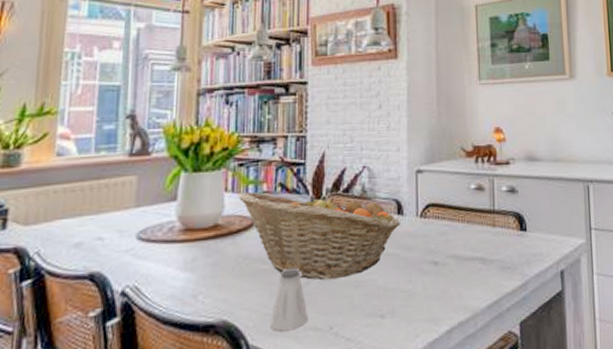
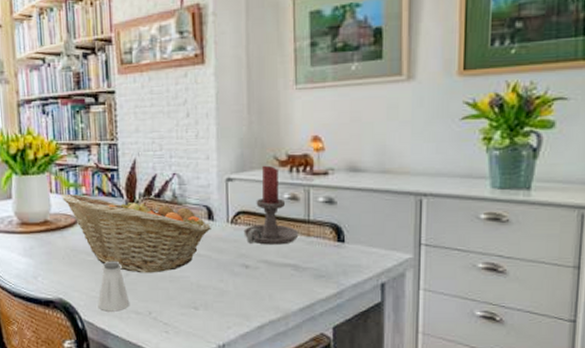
candle holder: none [432,156,485,238] -> present [243,165,299,245]

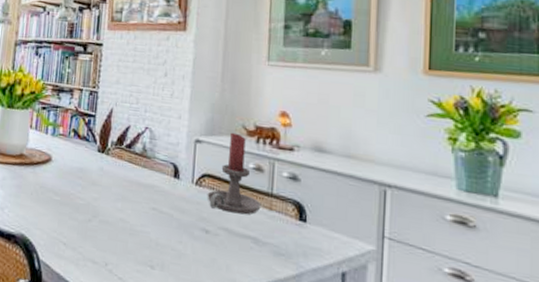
fruit basket: present [62,194,211,273] -> none [40,132,176,224]
saltshaker: present [97,261,130,312] -> none [56,203,88,258]

